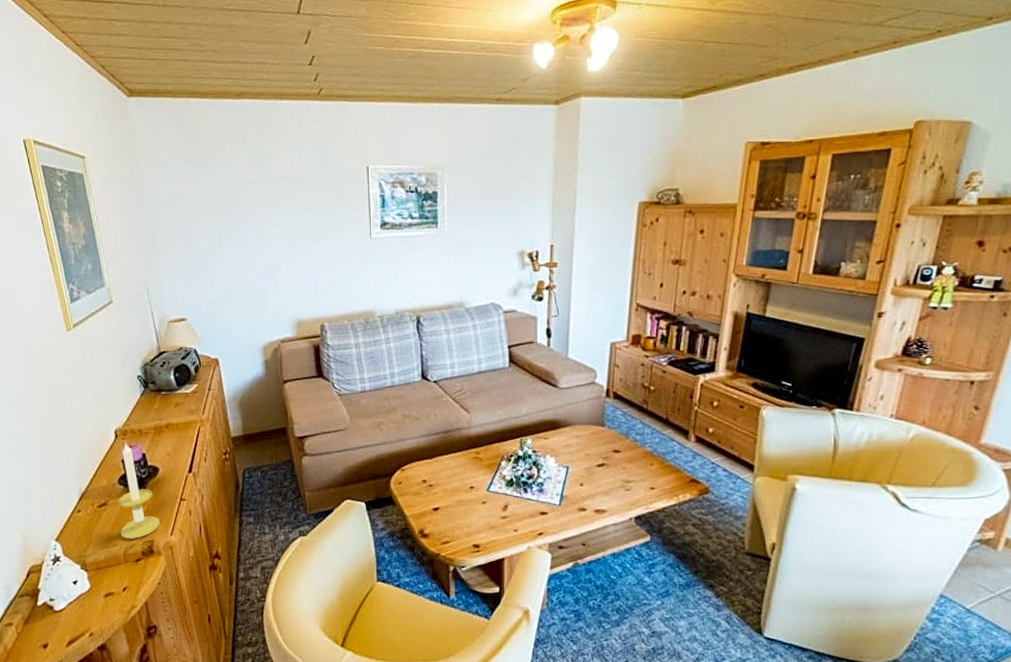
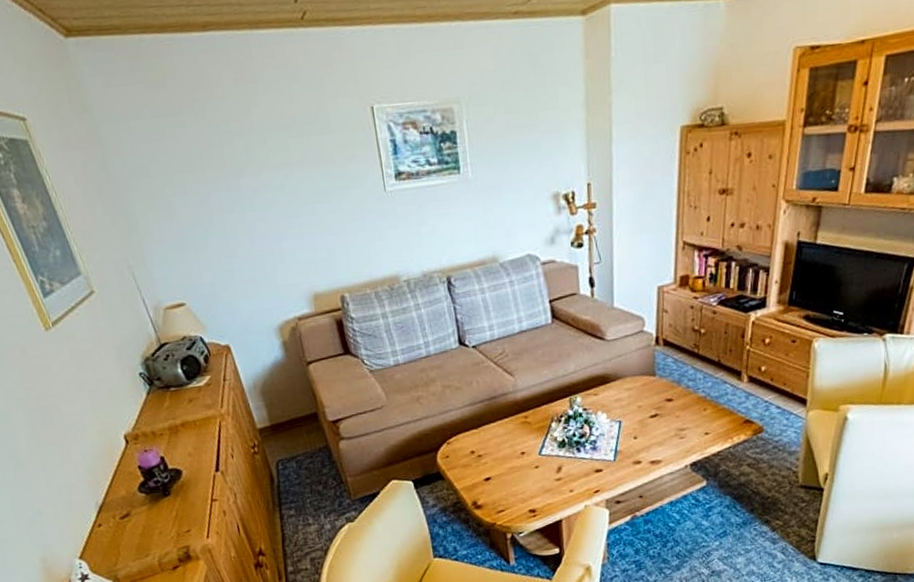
candle: present [118,442,161,539] -> none [137,447,194,548]

